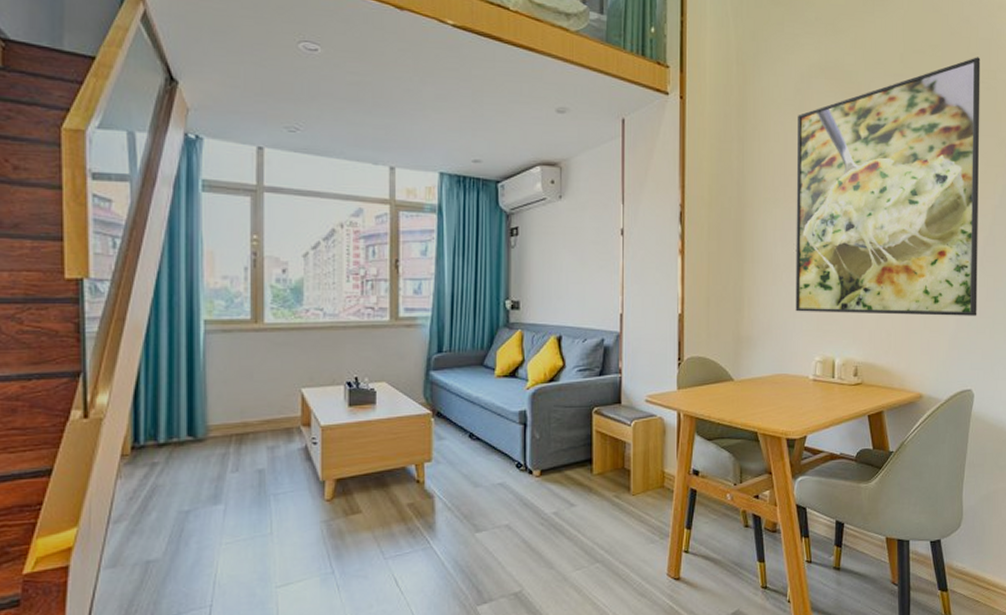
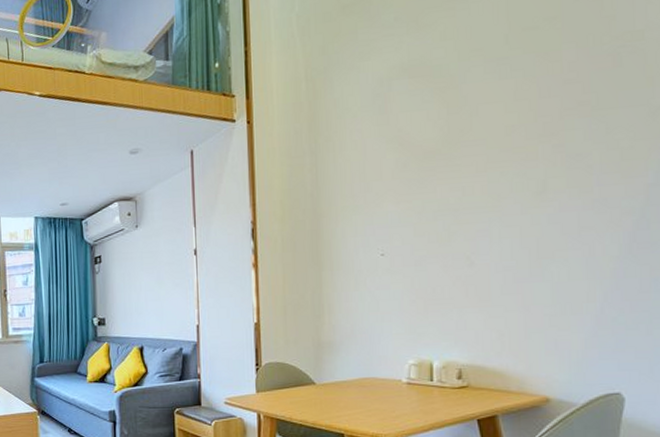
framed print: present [795,57,981,316] -> none [377,19,626,316]

